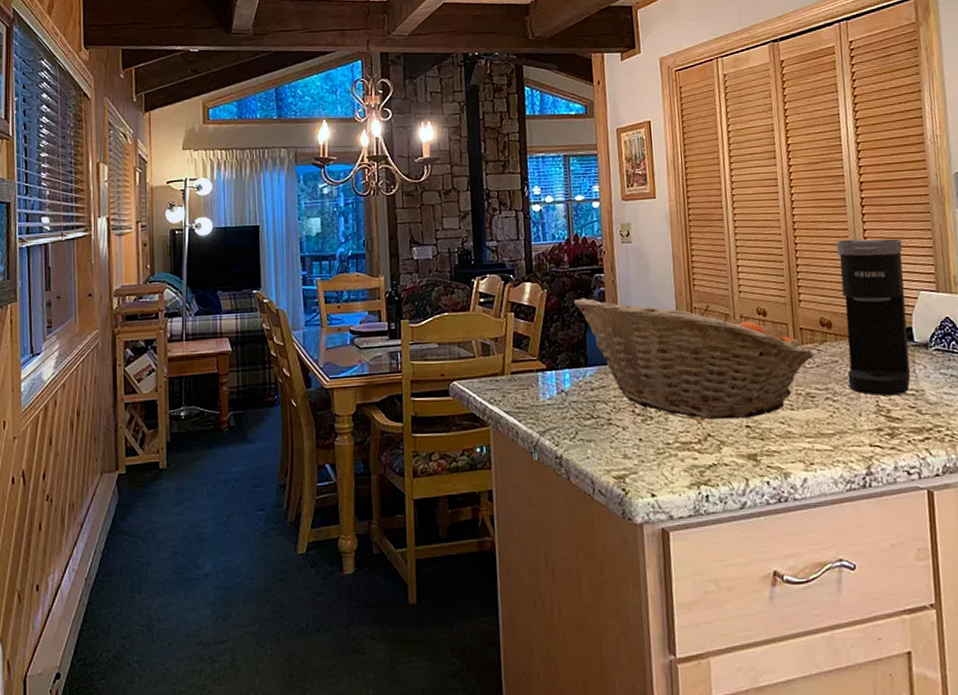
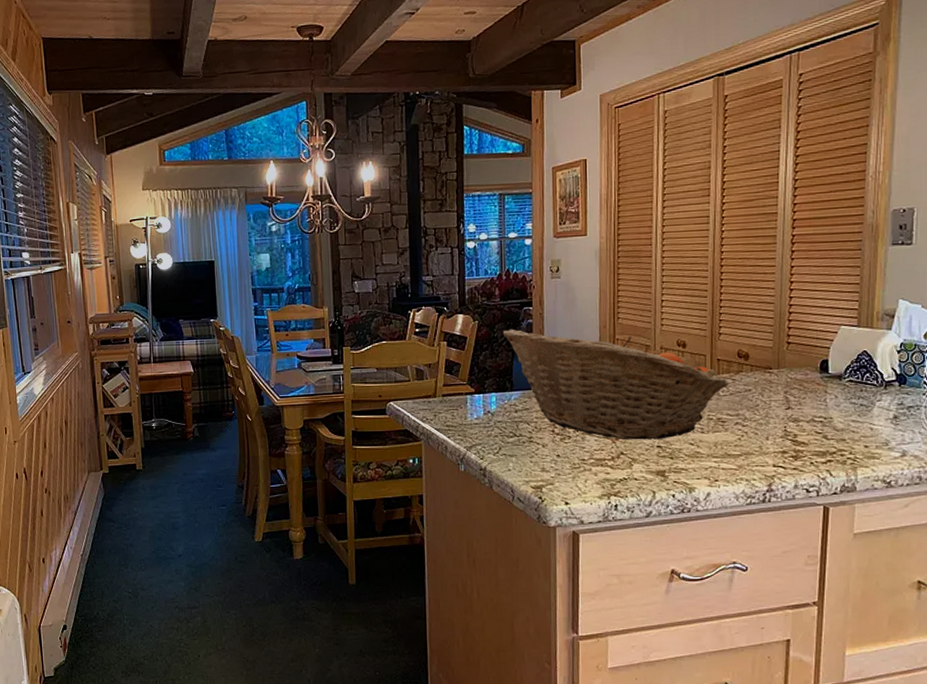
coffee maker: present [836,238,911,396] -> none [759,275,828,422]

